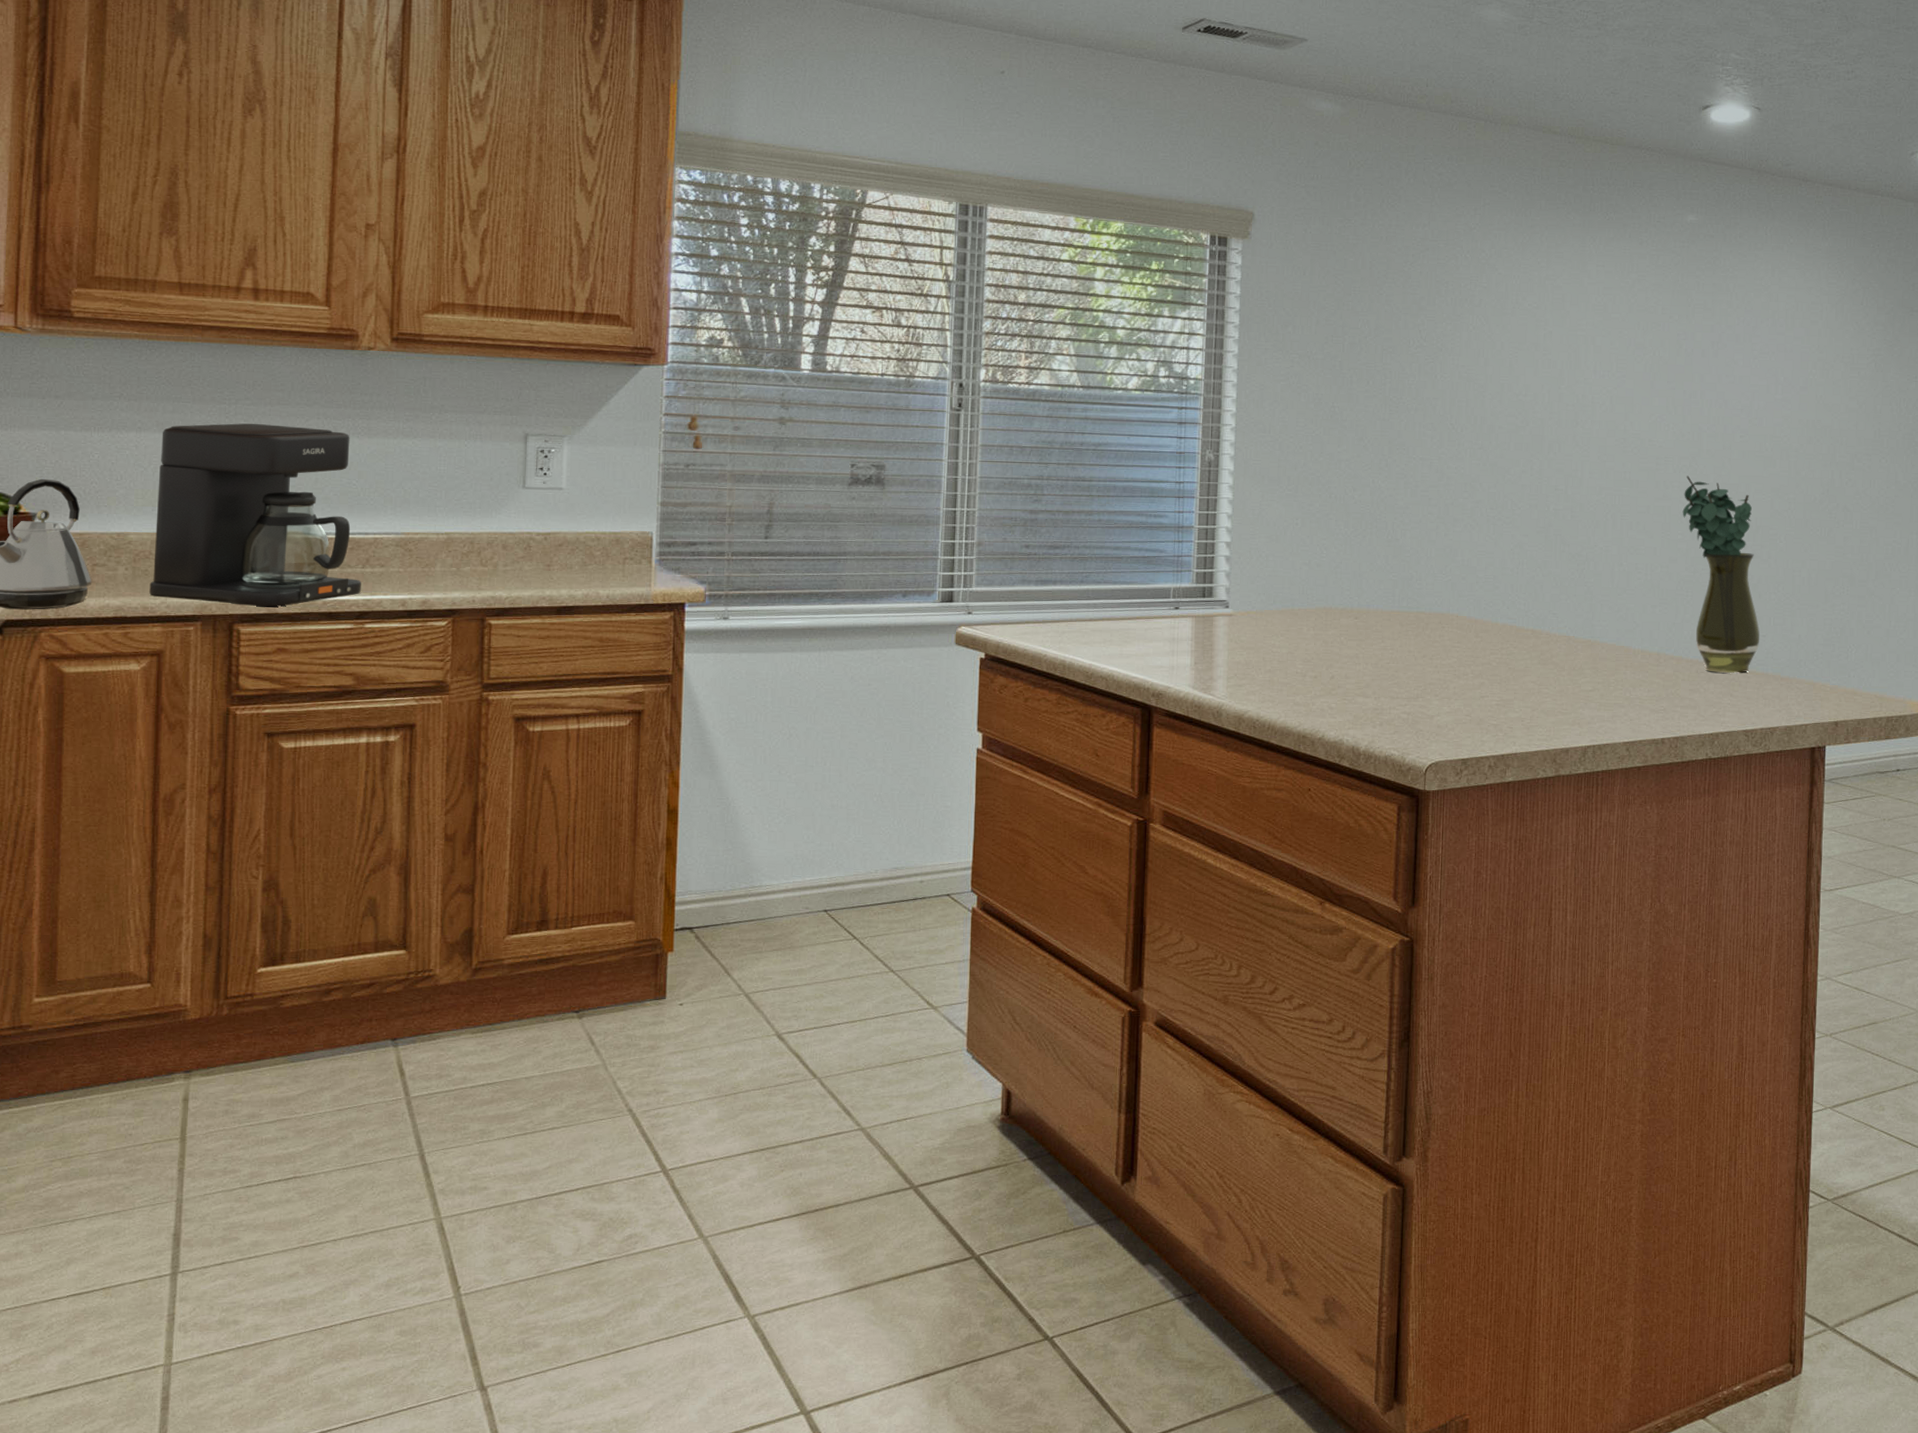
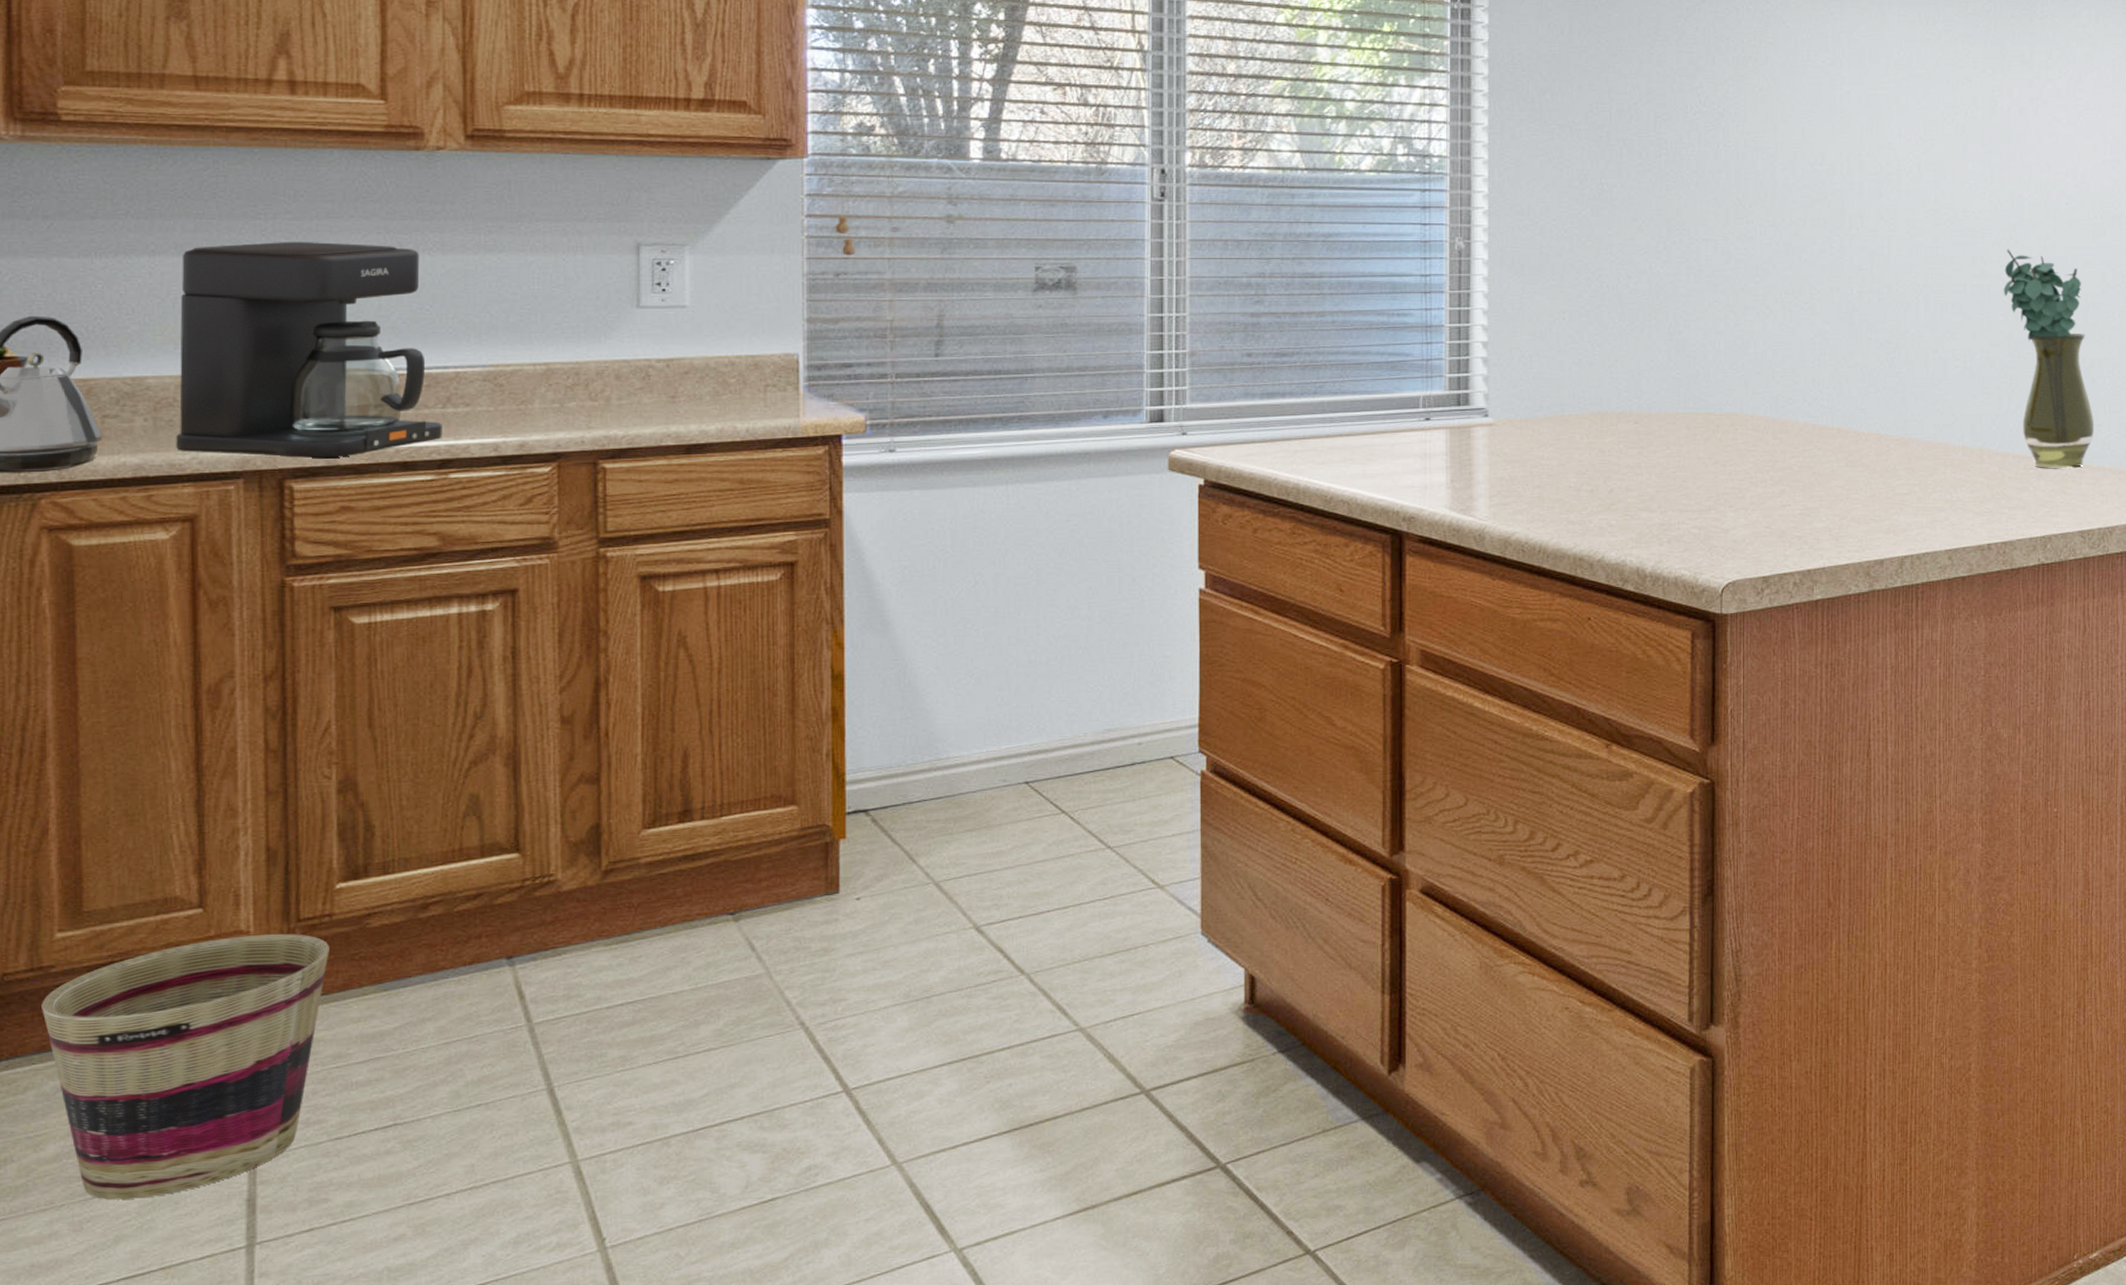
basket: none [19,1008,250,1228] -> present [41,933,329,1200]

